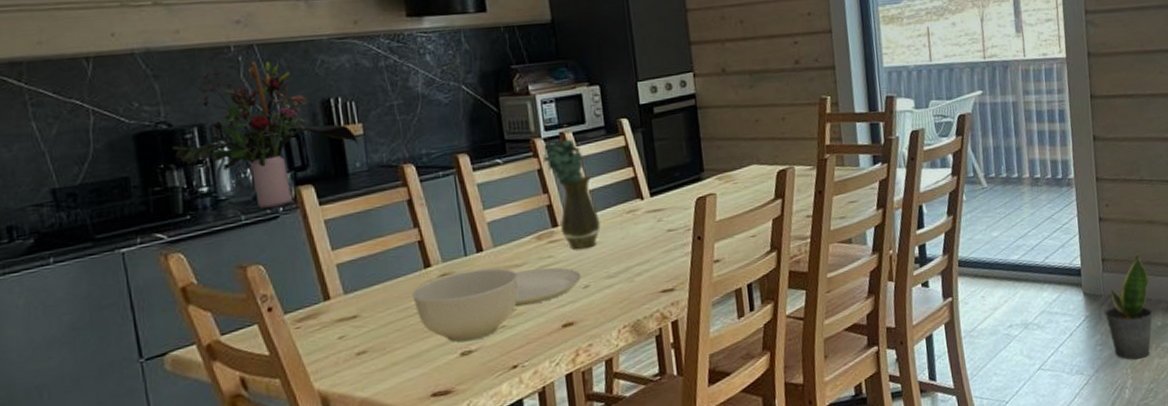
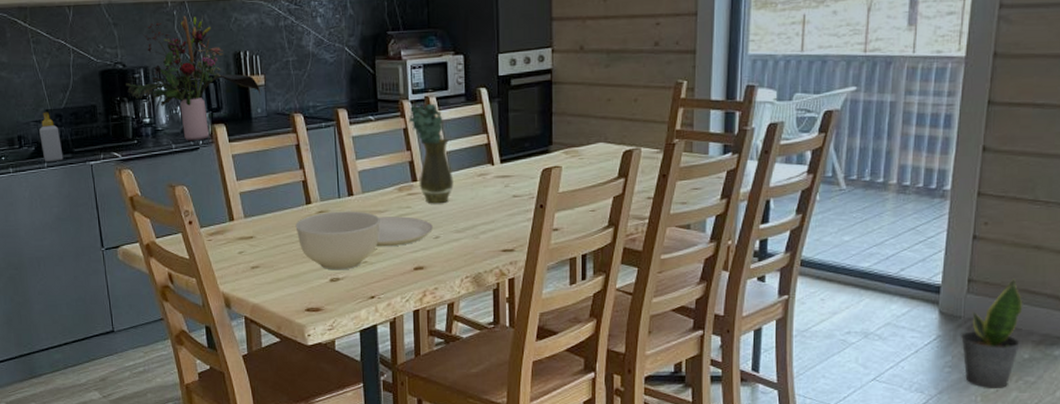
soap bottle: none [41,191,80,257] -> present [39,112,64,163]

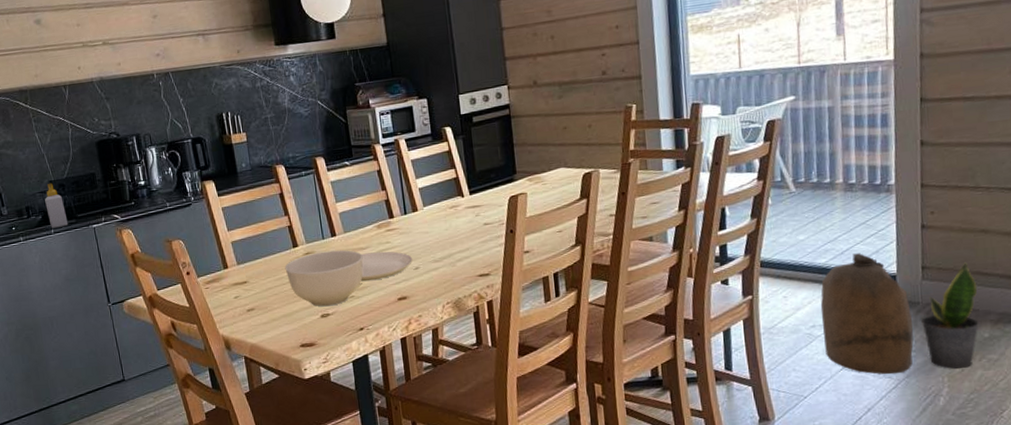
bouquet: present [126,15,261,141] -> none [120,84,245,199]
vase: present [408,98,454,203] -> none [381,142,428,237]
bag: none [857,260,953,389] -> present [820,253,914,375]

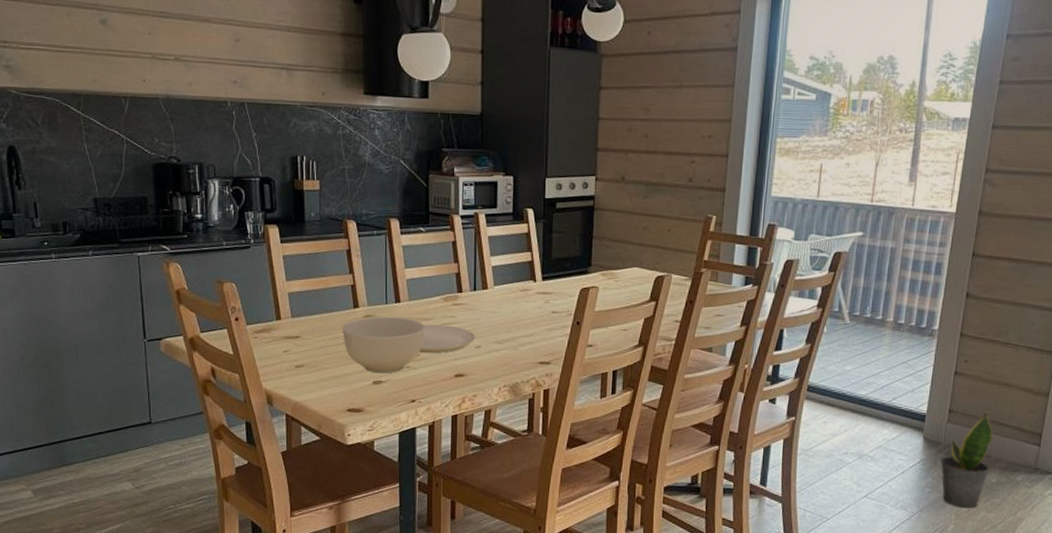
soap bottle: present [45,183,69,229] -> none [86,200,110,251]
bag: present [820,253,914,375] -> none [853,390,934,507]

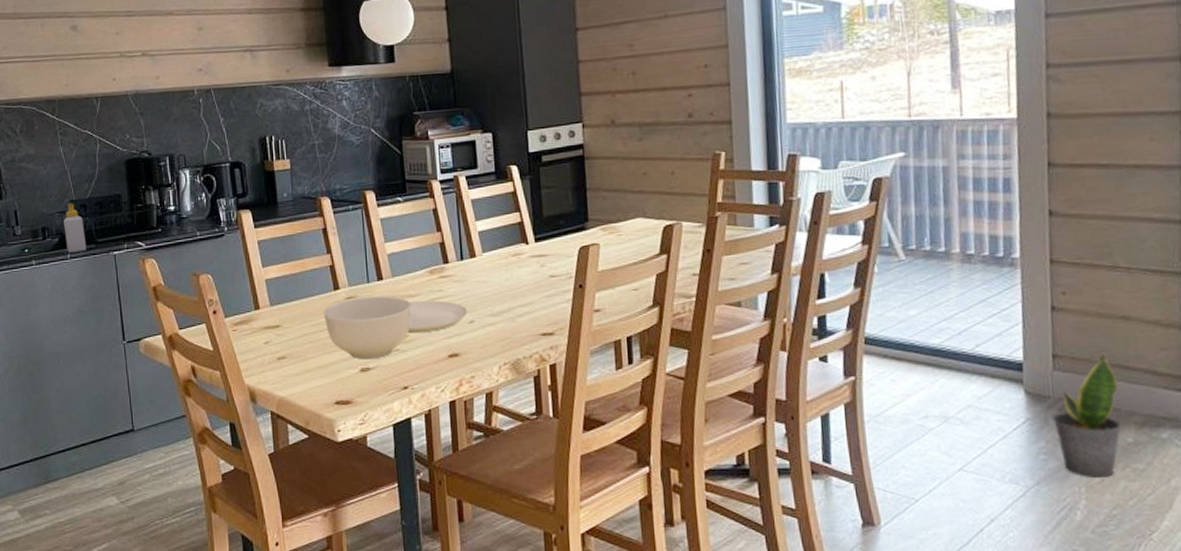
soap bottle: none [86,200,110,251] -> present [63,202,87,254]

